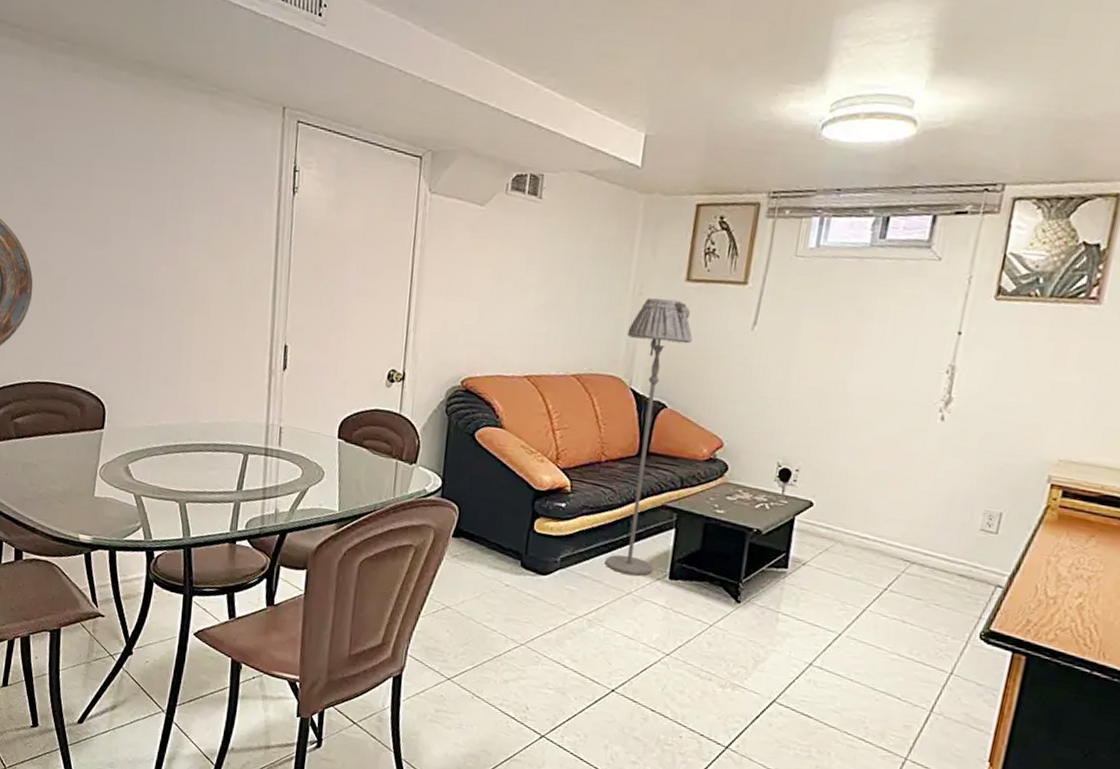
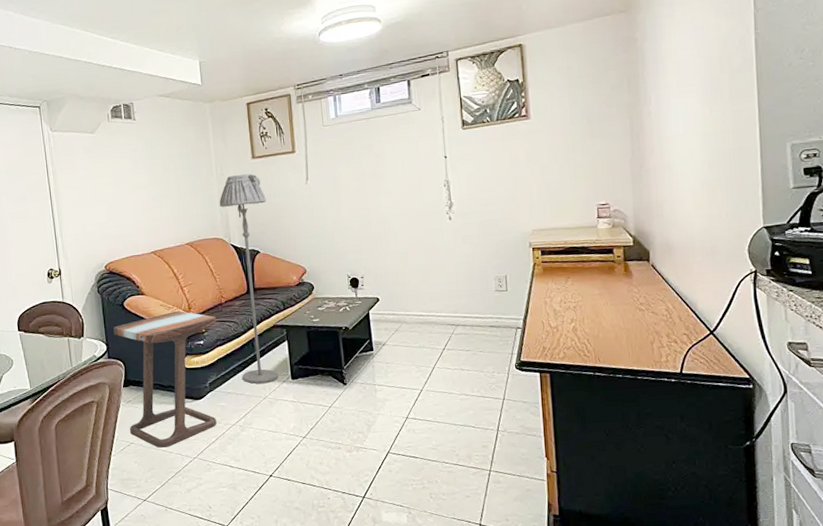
side table: none [448,457,590,623] -> present [113,311,217,448]

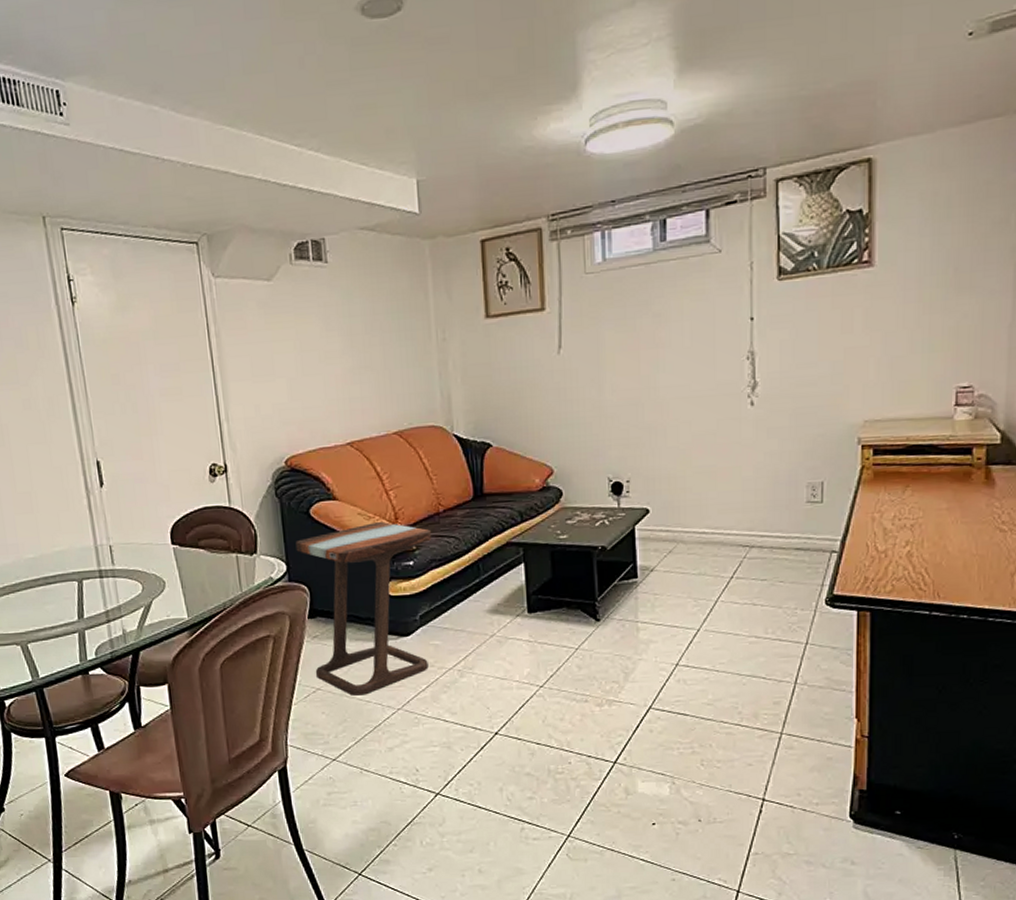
floor lamp: present [219,173,279,384] -> none [439,338,511,617]

